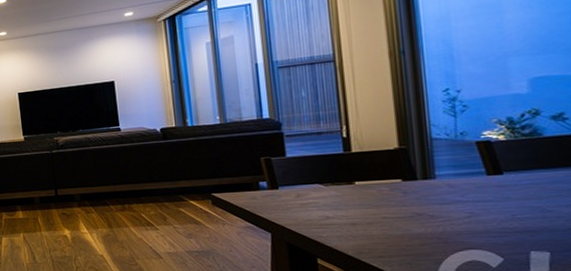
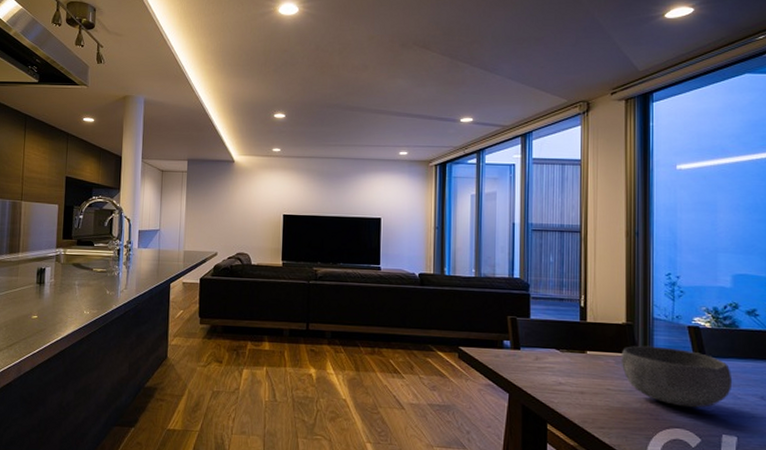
bowl: none [396,167,539,227] -> present [620,345,733,408]

